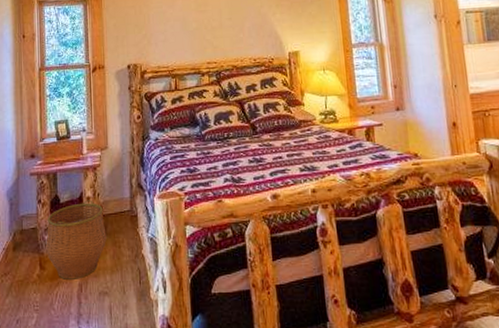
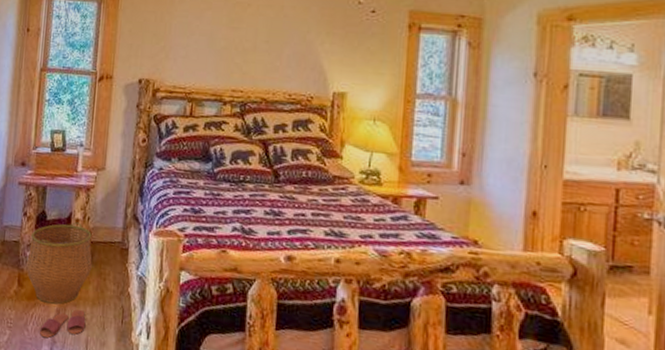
slippers: none [66,279,107,313] -> present [40,309,86,339]

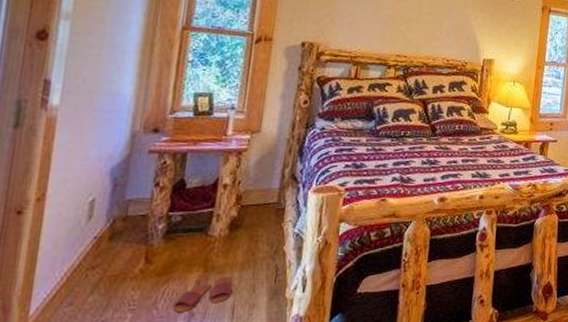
basket: present [26,222,93,305] -> none [157,187,243,276]

